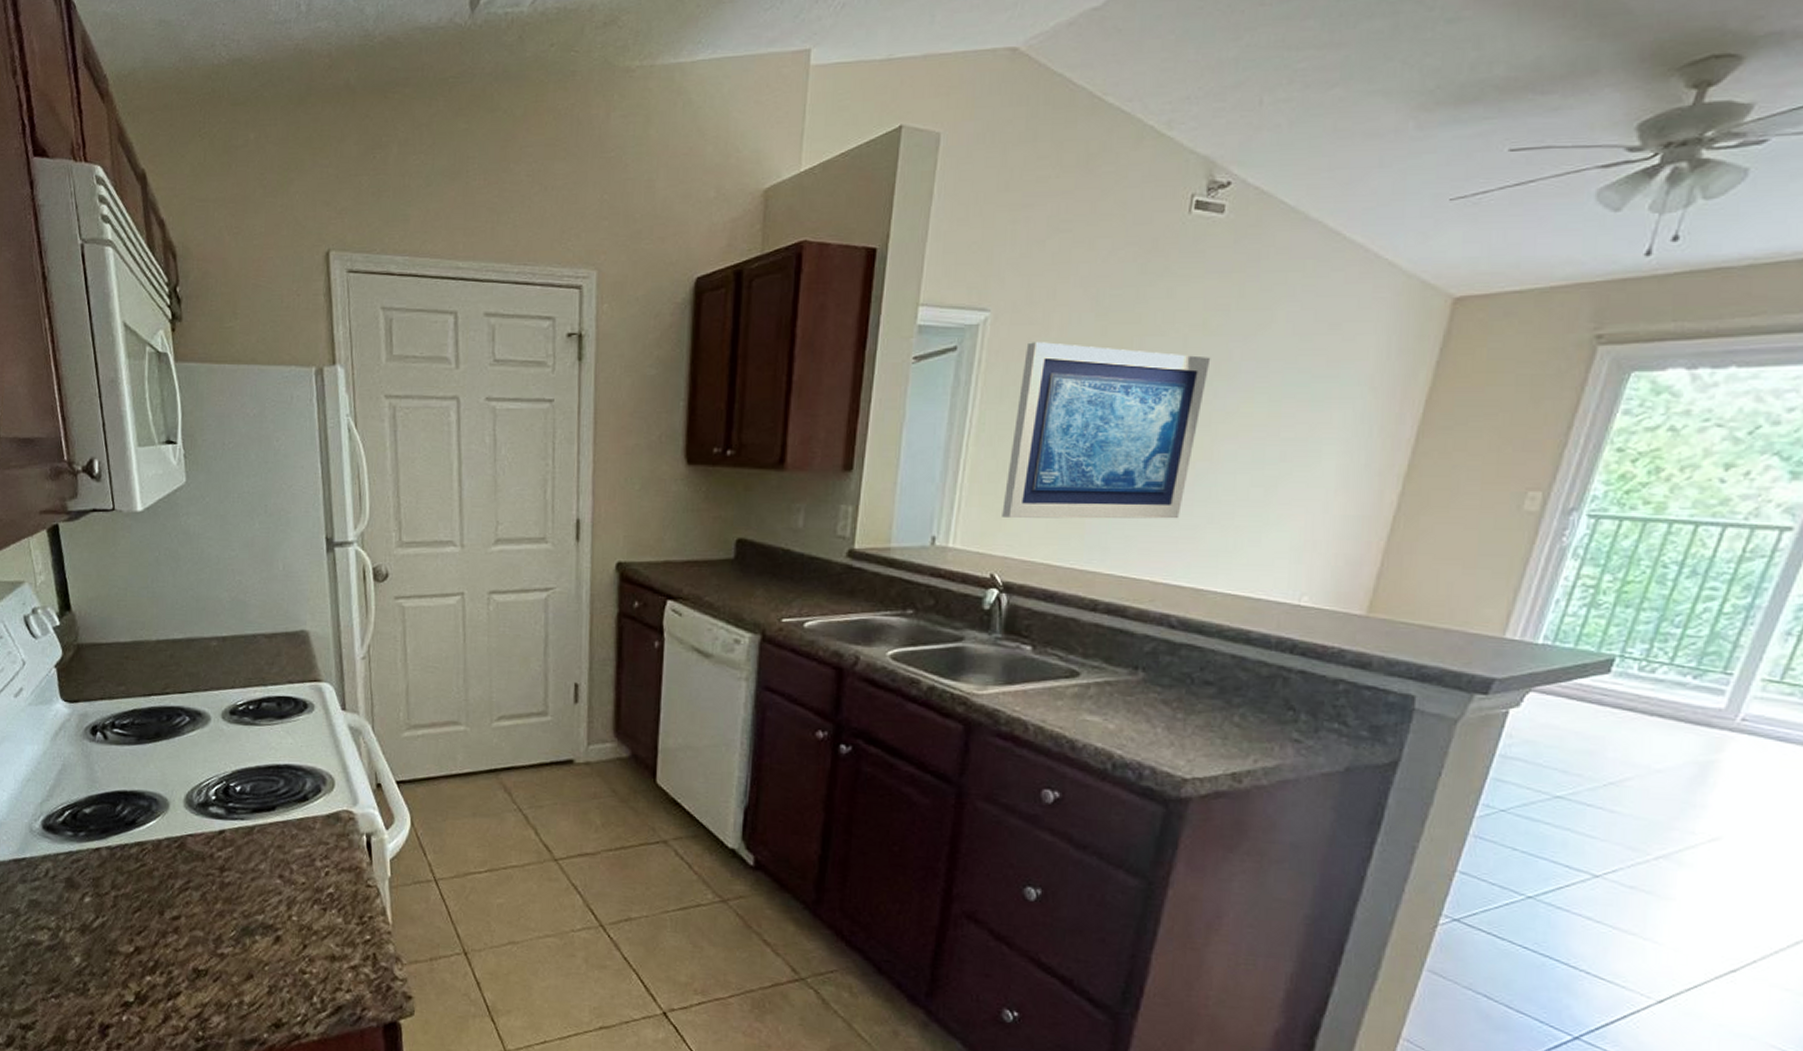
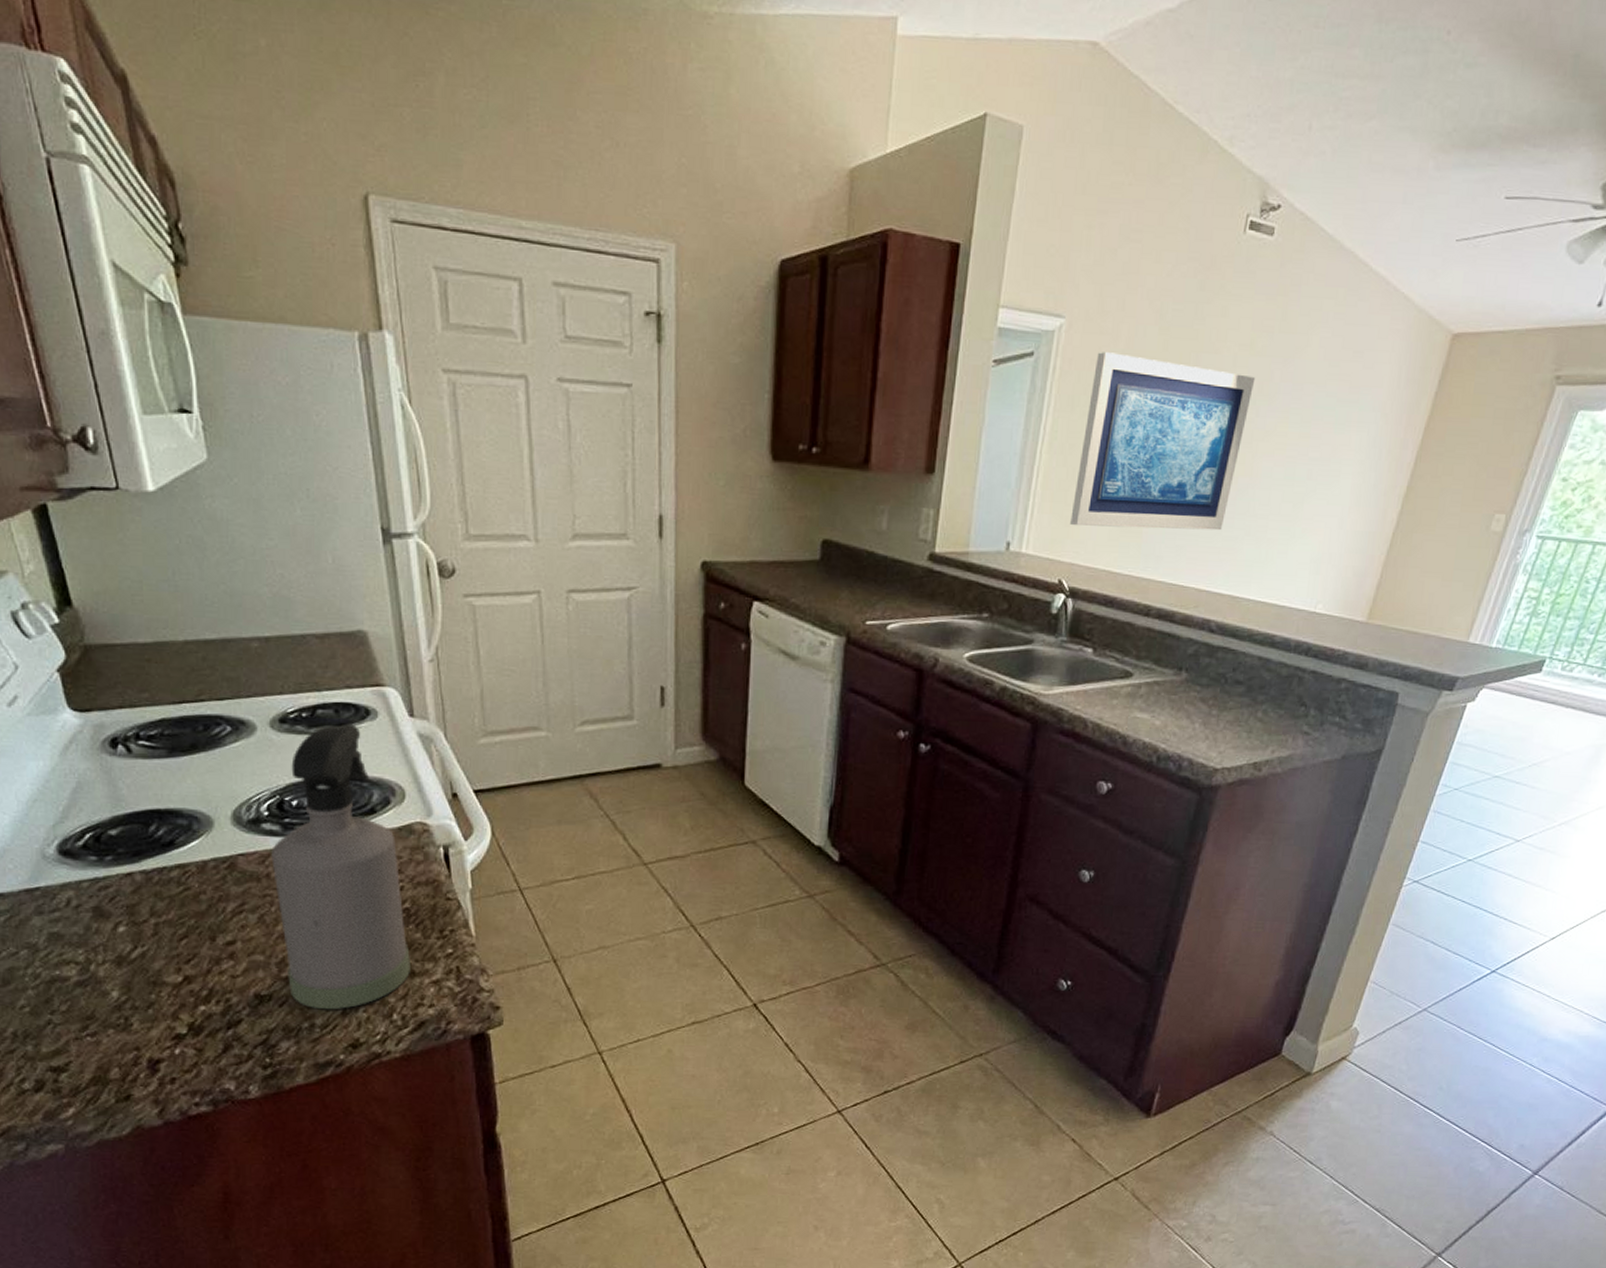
spray bottle: none [215,716,332,989] -> present [271,723,410,1010]

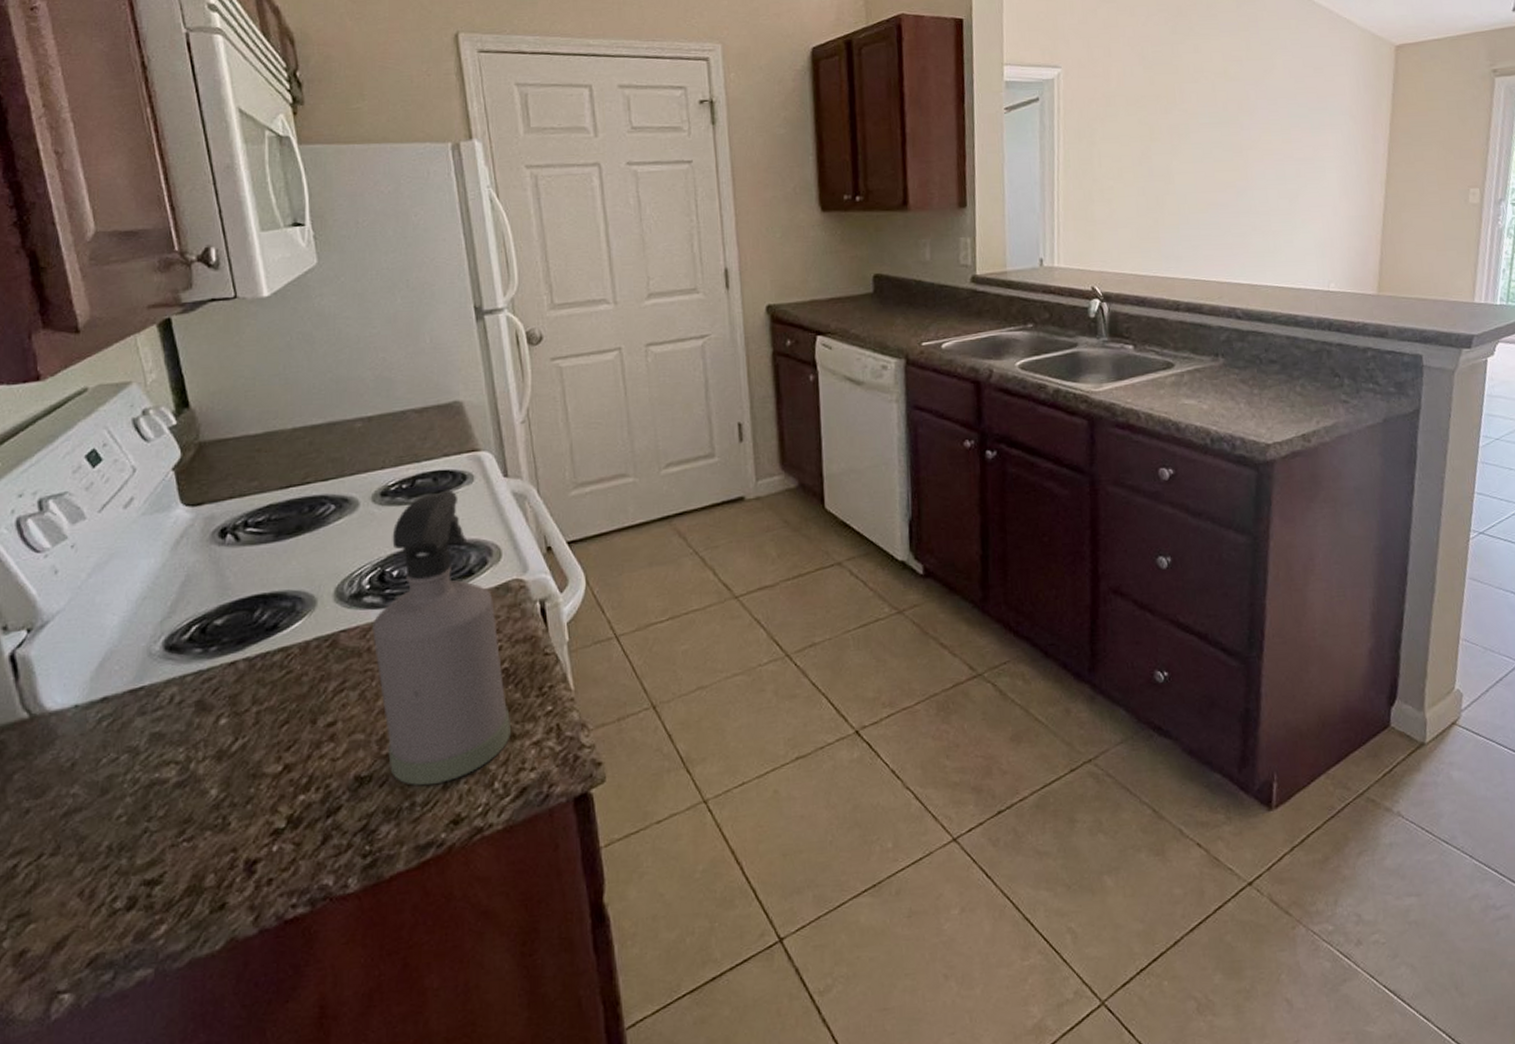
wall art: present [1070,352,1256,531] -> none [1093,91,1235,239]

